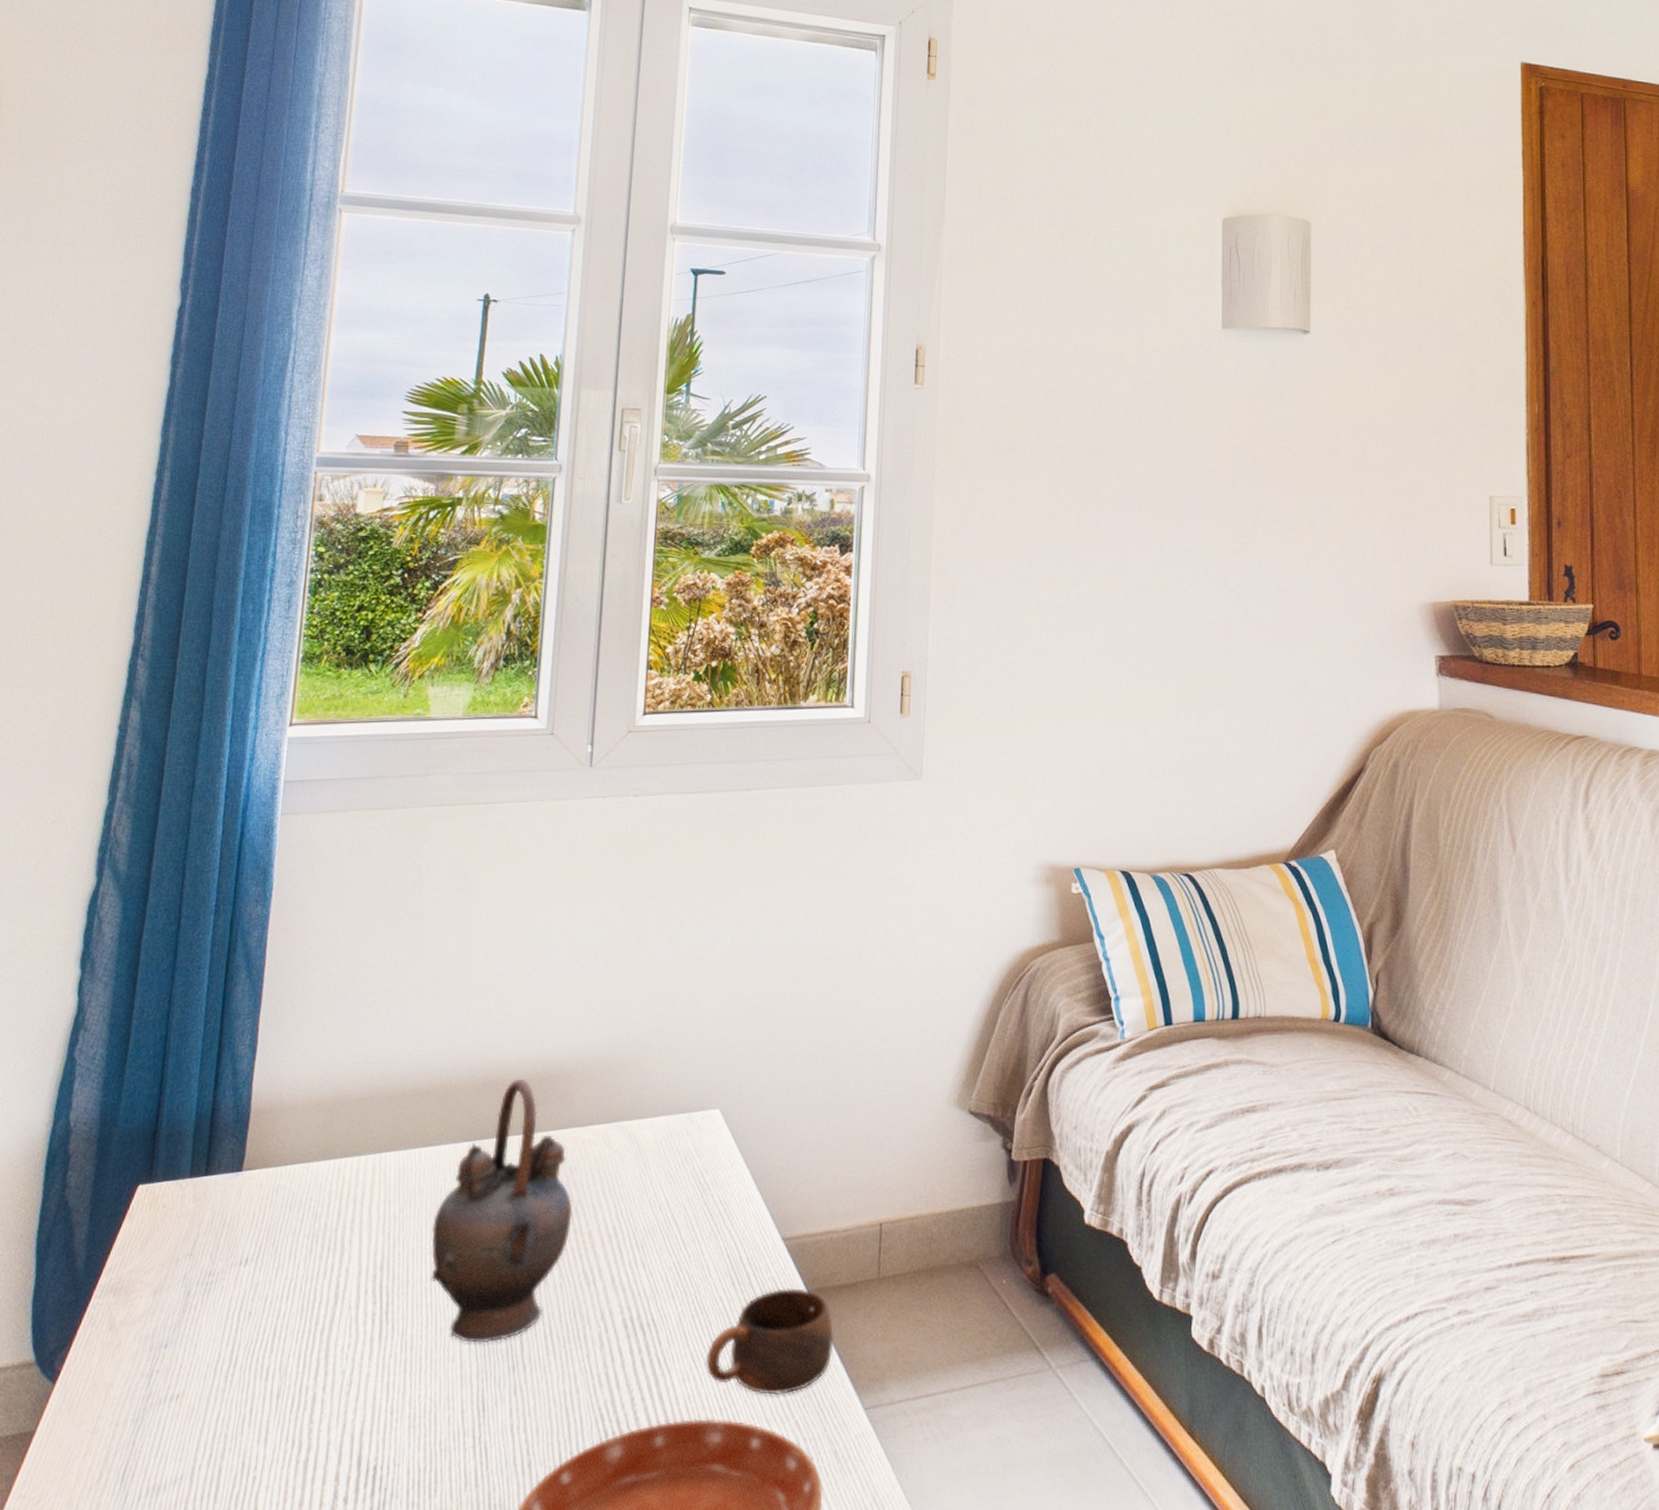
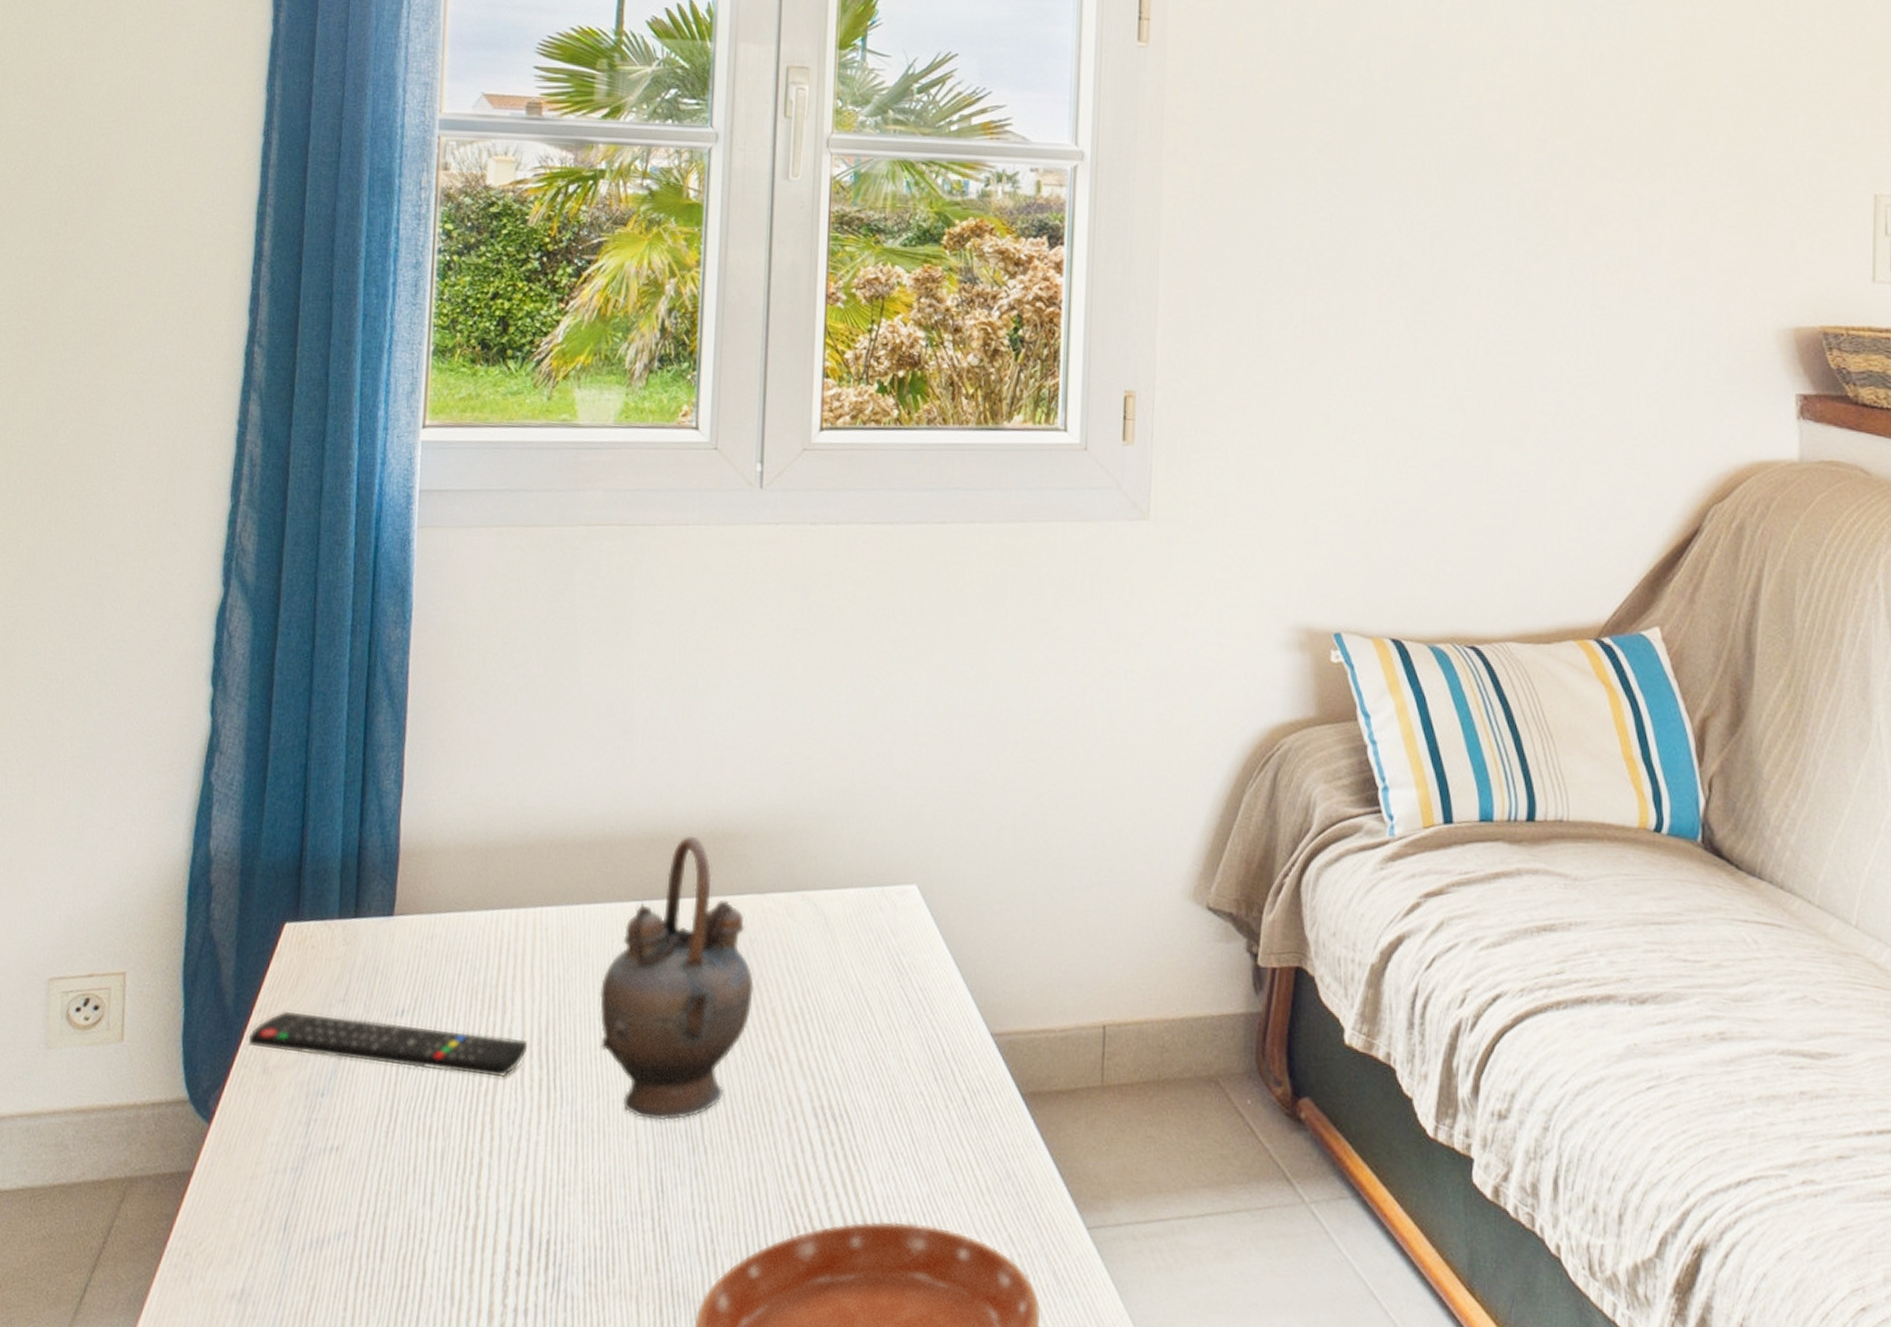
remote control: none [96,1268,364,1315] -> present [248,1010,528,1077]
cup: present [706,1287,834,1395] -> none [906,1088,1052,1204]

